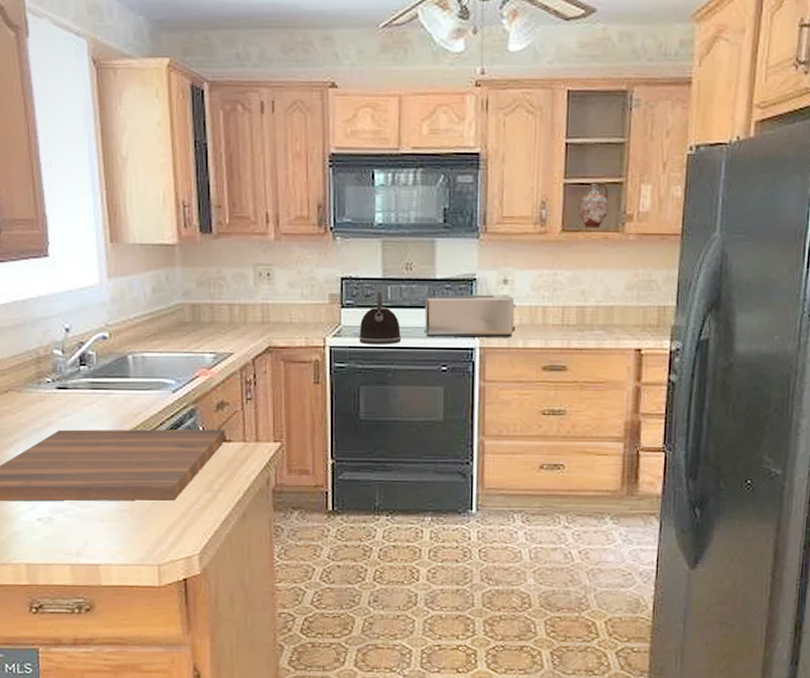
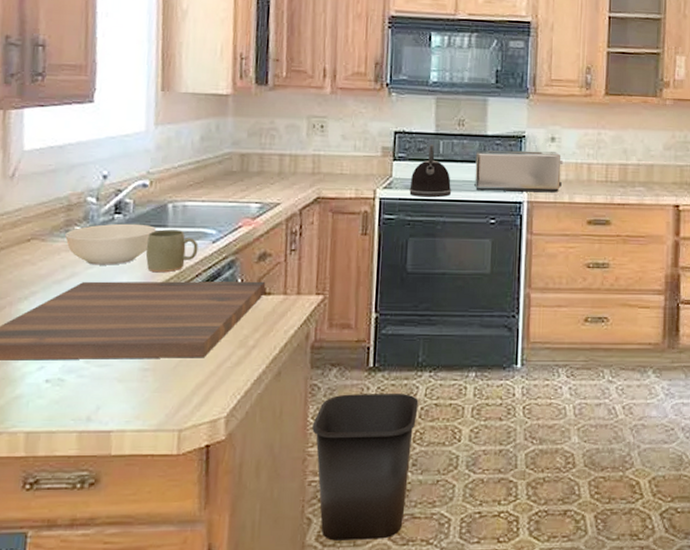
bowl: none [38,374,120,415] -> present [65,223,157,265]
mug: none [112,380,160,420] -> present [145,229,199,272]
waste bin: none [279,535,377,666] -> present [312,394,419,541]
ceramic jug: present [577,181,609,228] -> none [619,51,648,93]

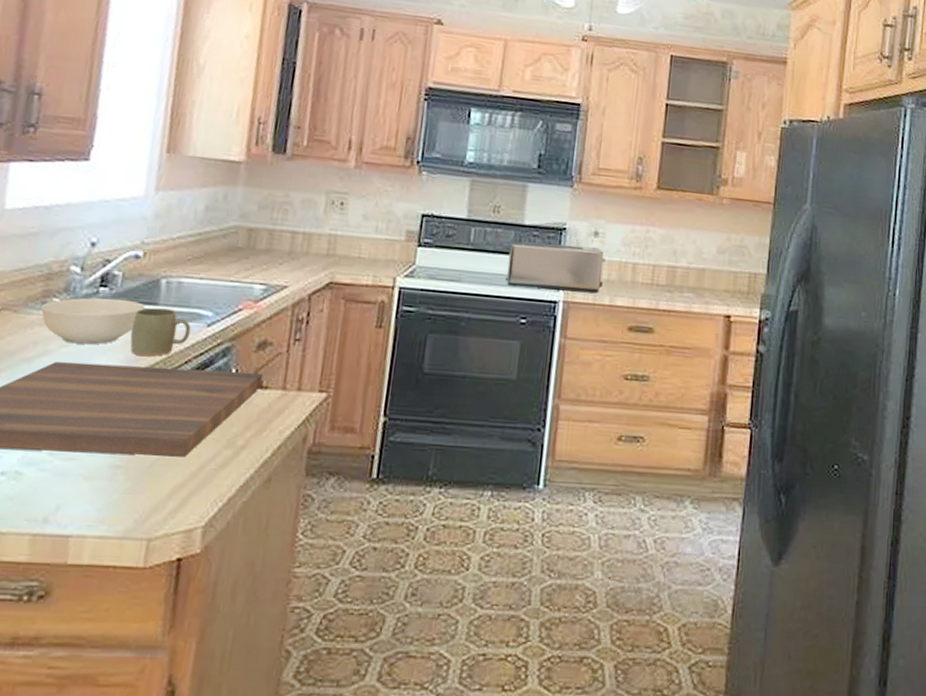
waste bin: present [312,394,419,541] -> none [300,508,425,680]
kettle: present [409,144,452,198] -> none [433,231,481,291]

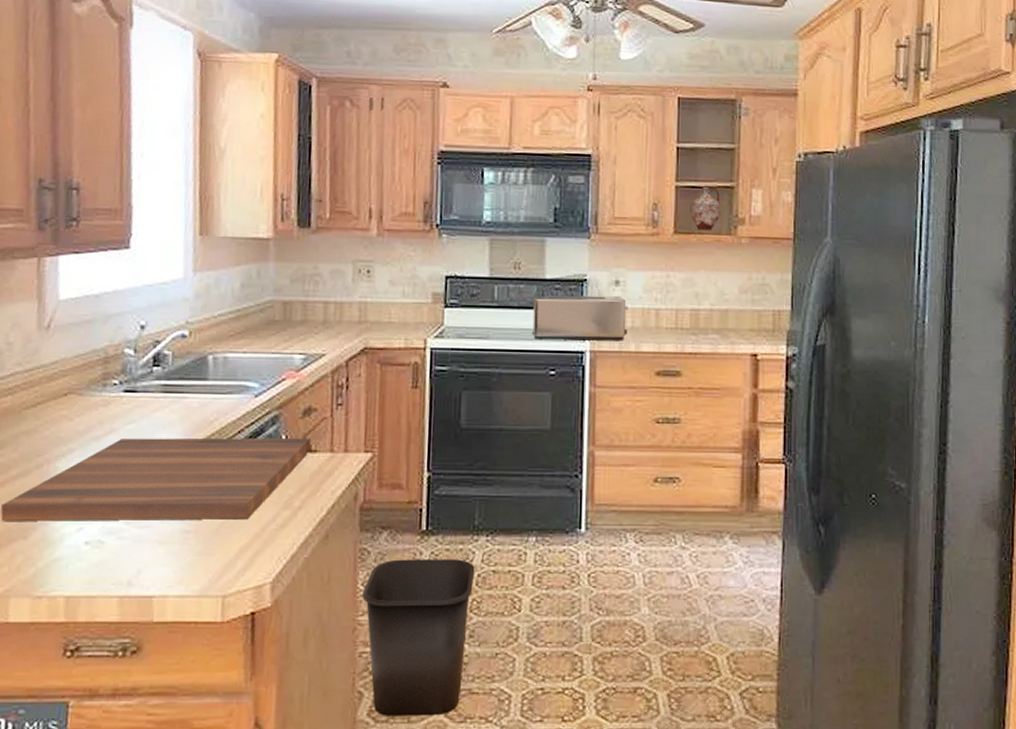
bowl: present [41,297,146,345] -> none [103,376,197,421]
mug: present [130,307,192,356] -> none [185,383,240,428]
waste bin: none [300,508,425,680] -> present [362,559,475,716]
ceramic jug: none [674,143,705,189] -> present [689,185,721,231]

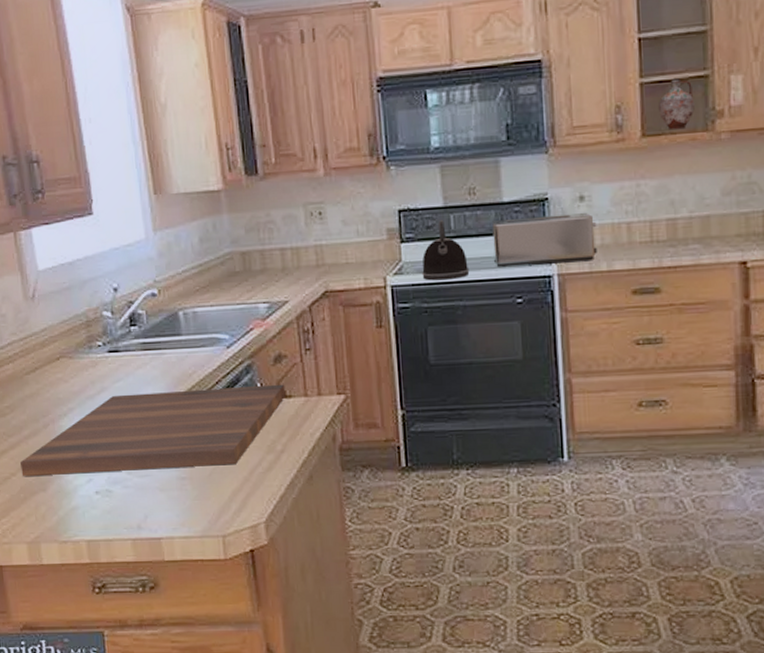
waste bin: present [362,559,475,716] -> none [351,493,459,642]
kettle: none [462,290,508,347] -> present [422,220,470,281]

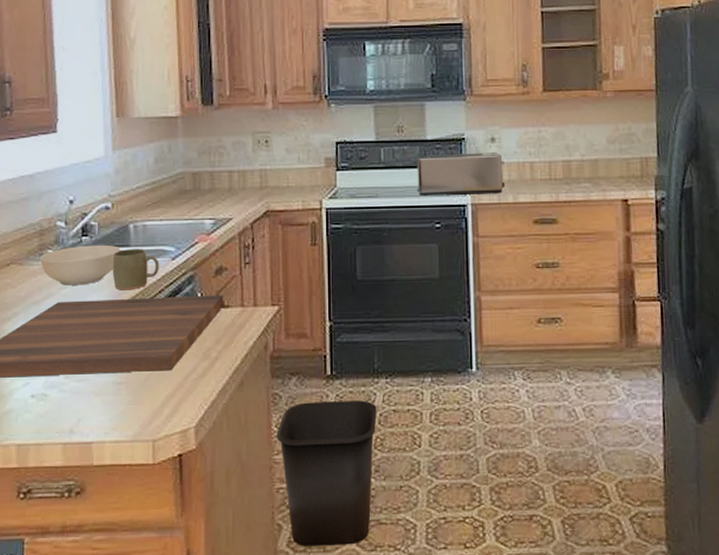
bowl: none [89,334,172,379] -> present [40,244,121,286]
mug: none [164,337,214,381] -> present [112,249,159,289]
waste bin: none [351,493,459,642] -> present [277,400,377,546]
kettle: present [422,220,470,281] -> none [354,153,396,205]
ceramic jug: present [657,77,695,131] -> none [556,45,586,88]

